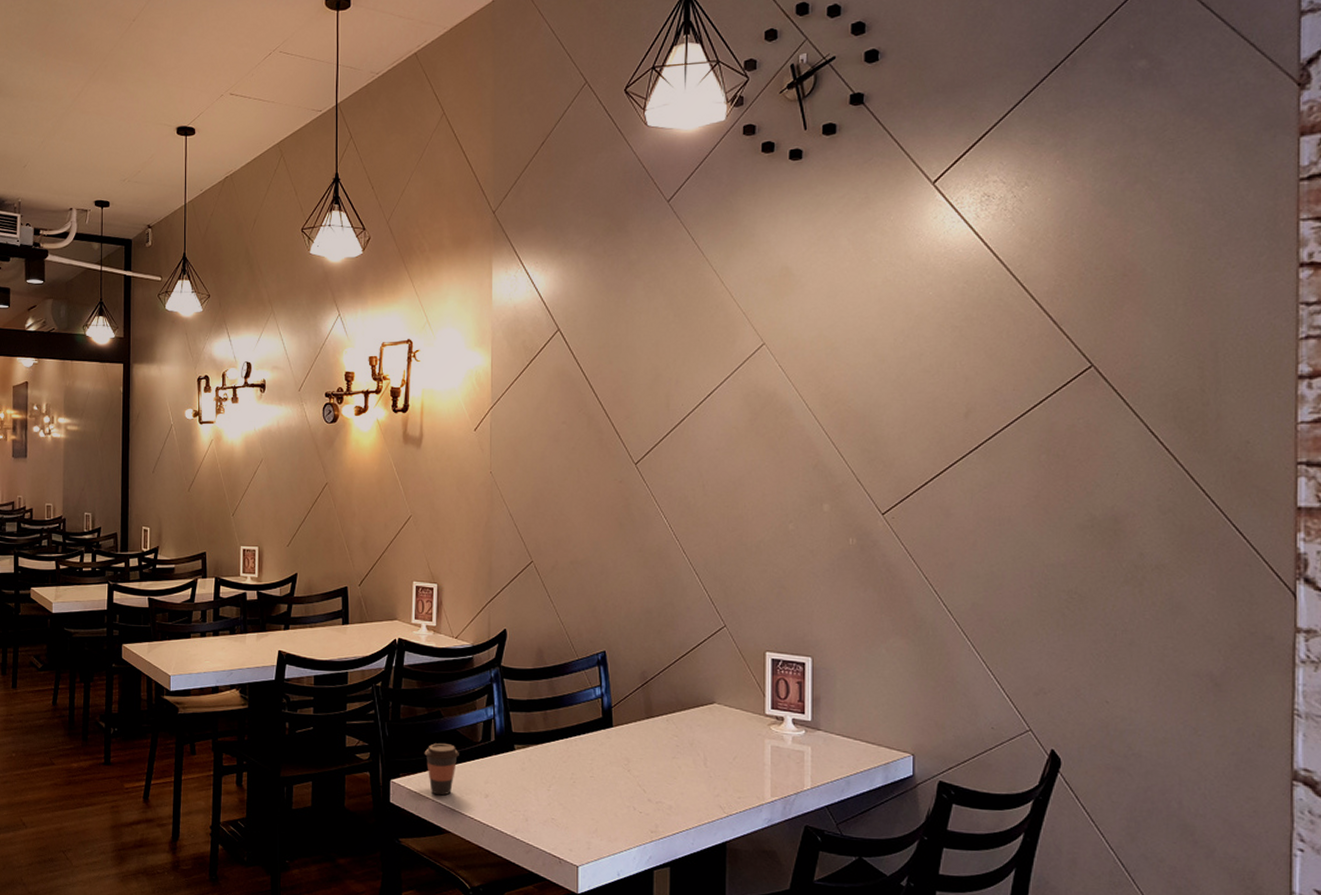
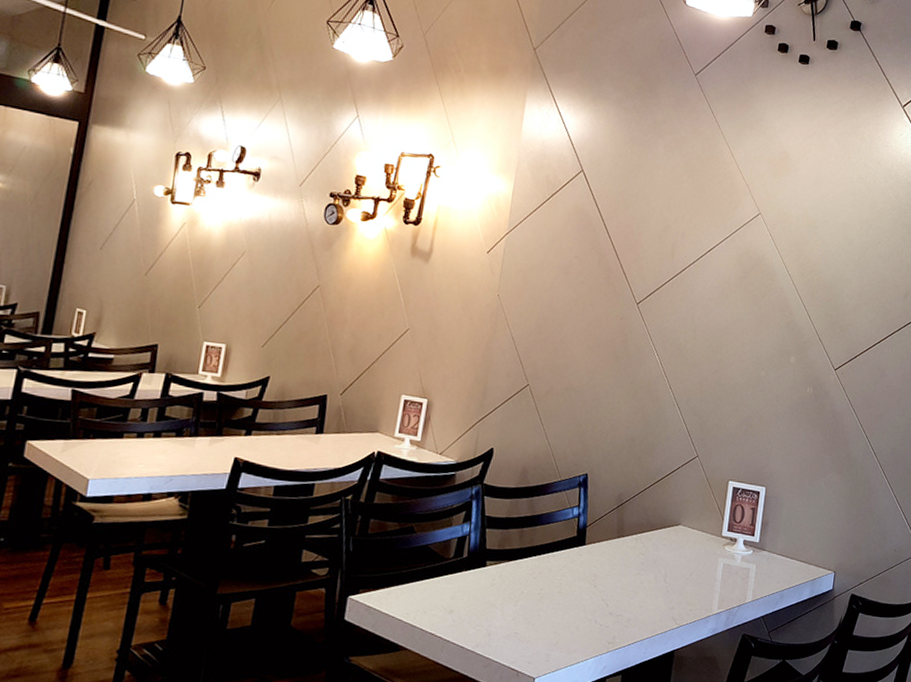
coffee cup: present [424,742,459,796] -> none [389,558,428,612]

